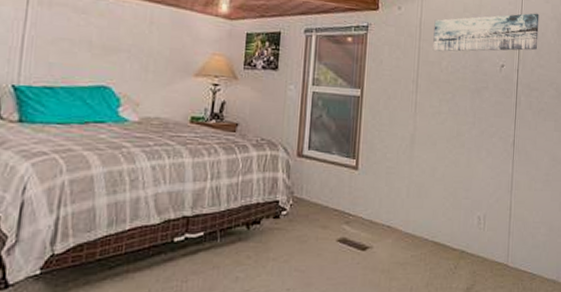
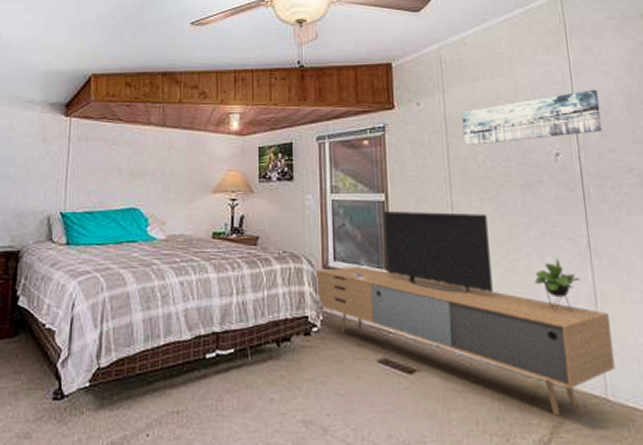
media console: none [288,106,519,280] -> present [315,211,615,416]

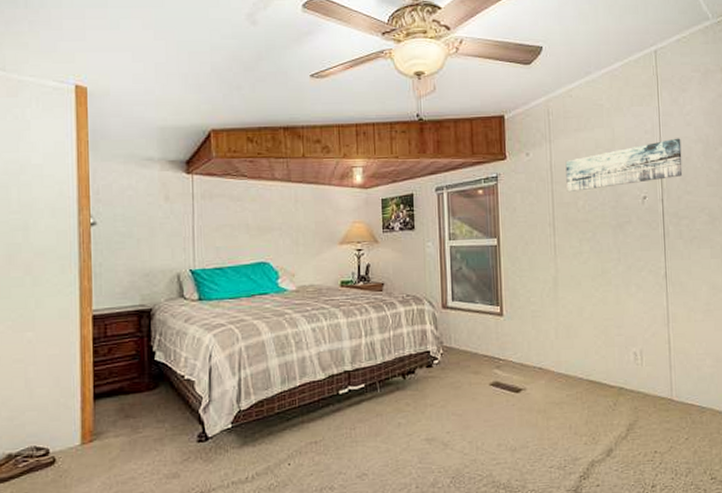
media console: present [315,211,615,416] -> none [435,253,679,416]

